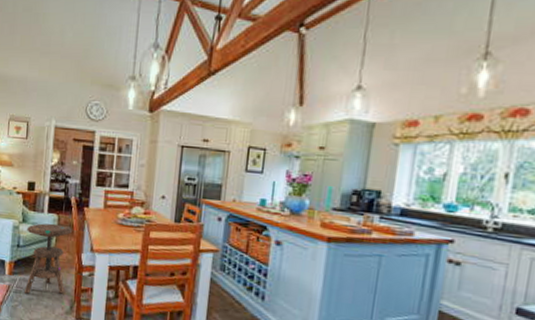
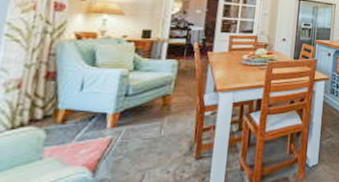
side table: present [24,223,73,295] -> none [131,69,195,146]

